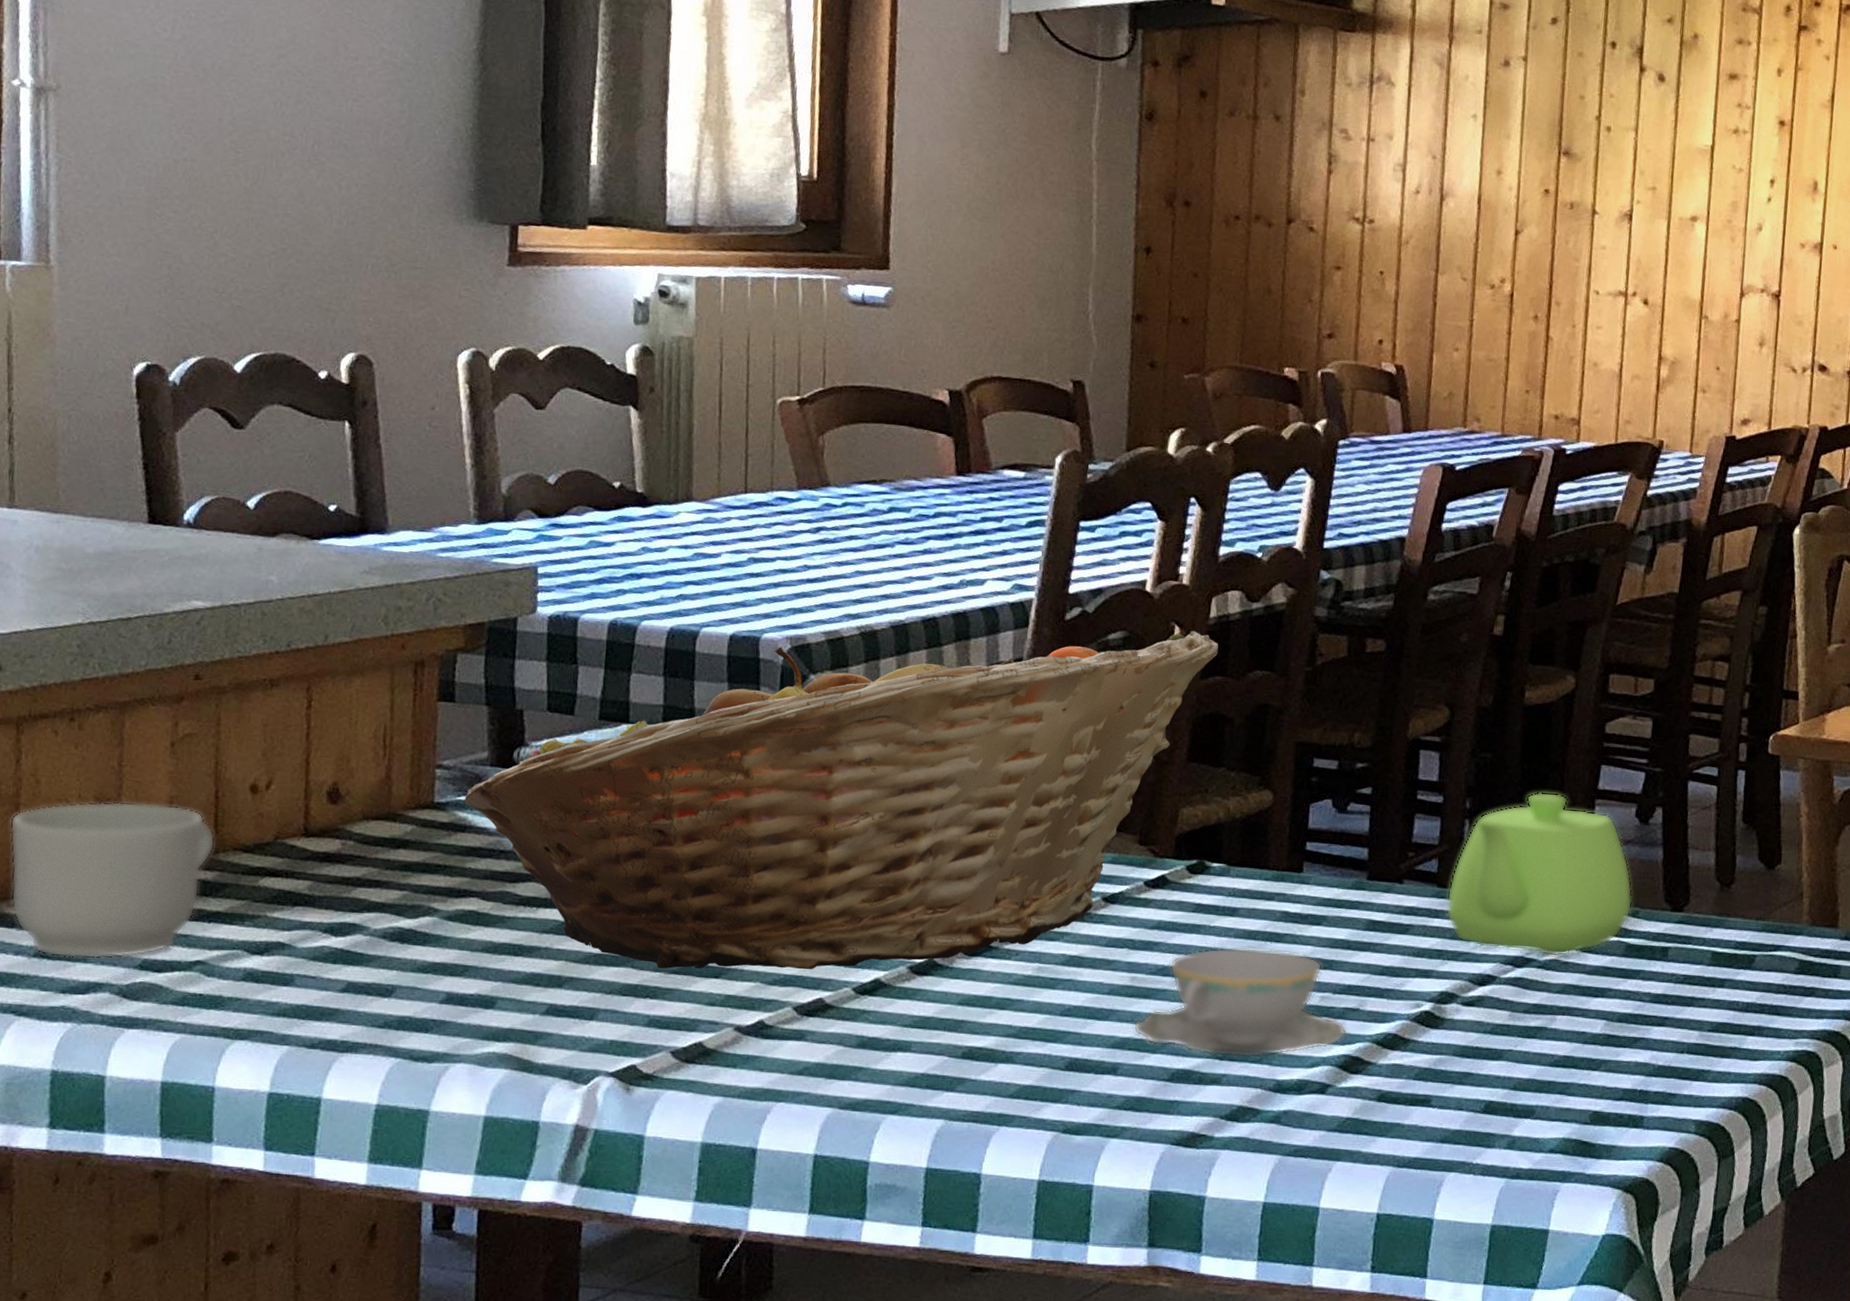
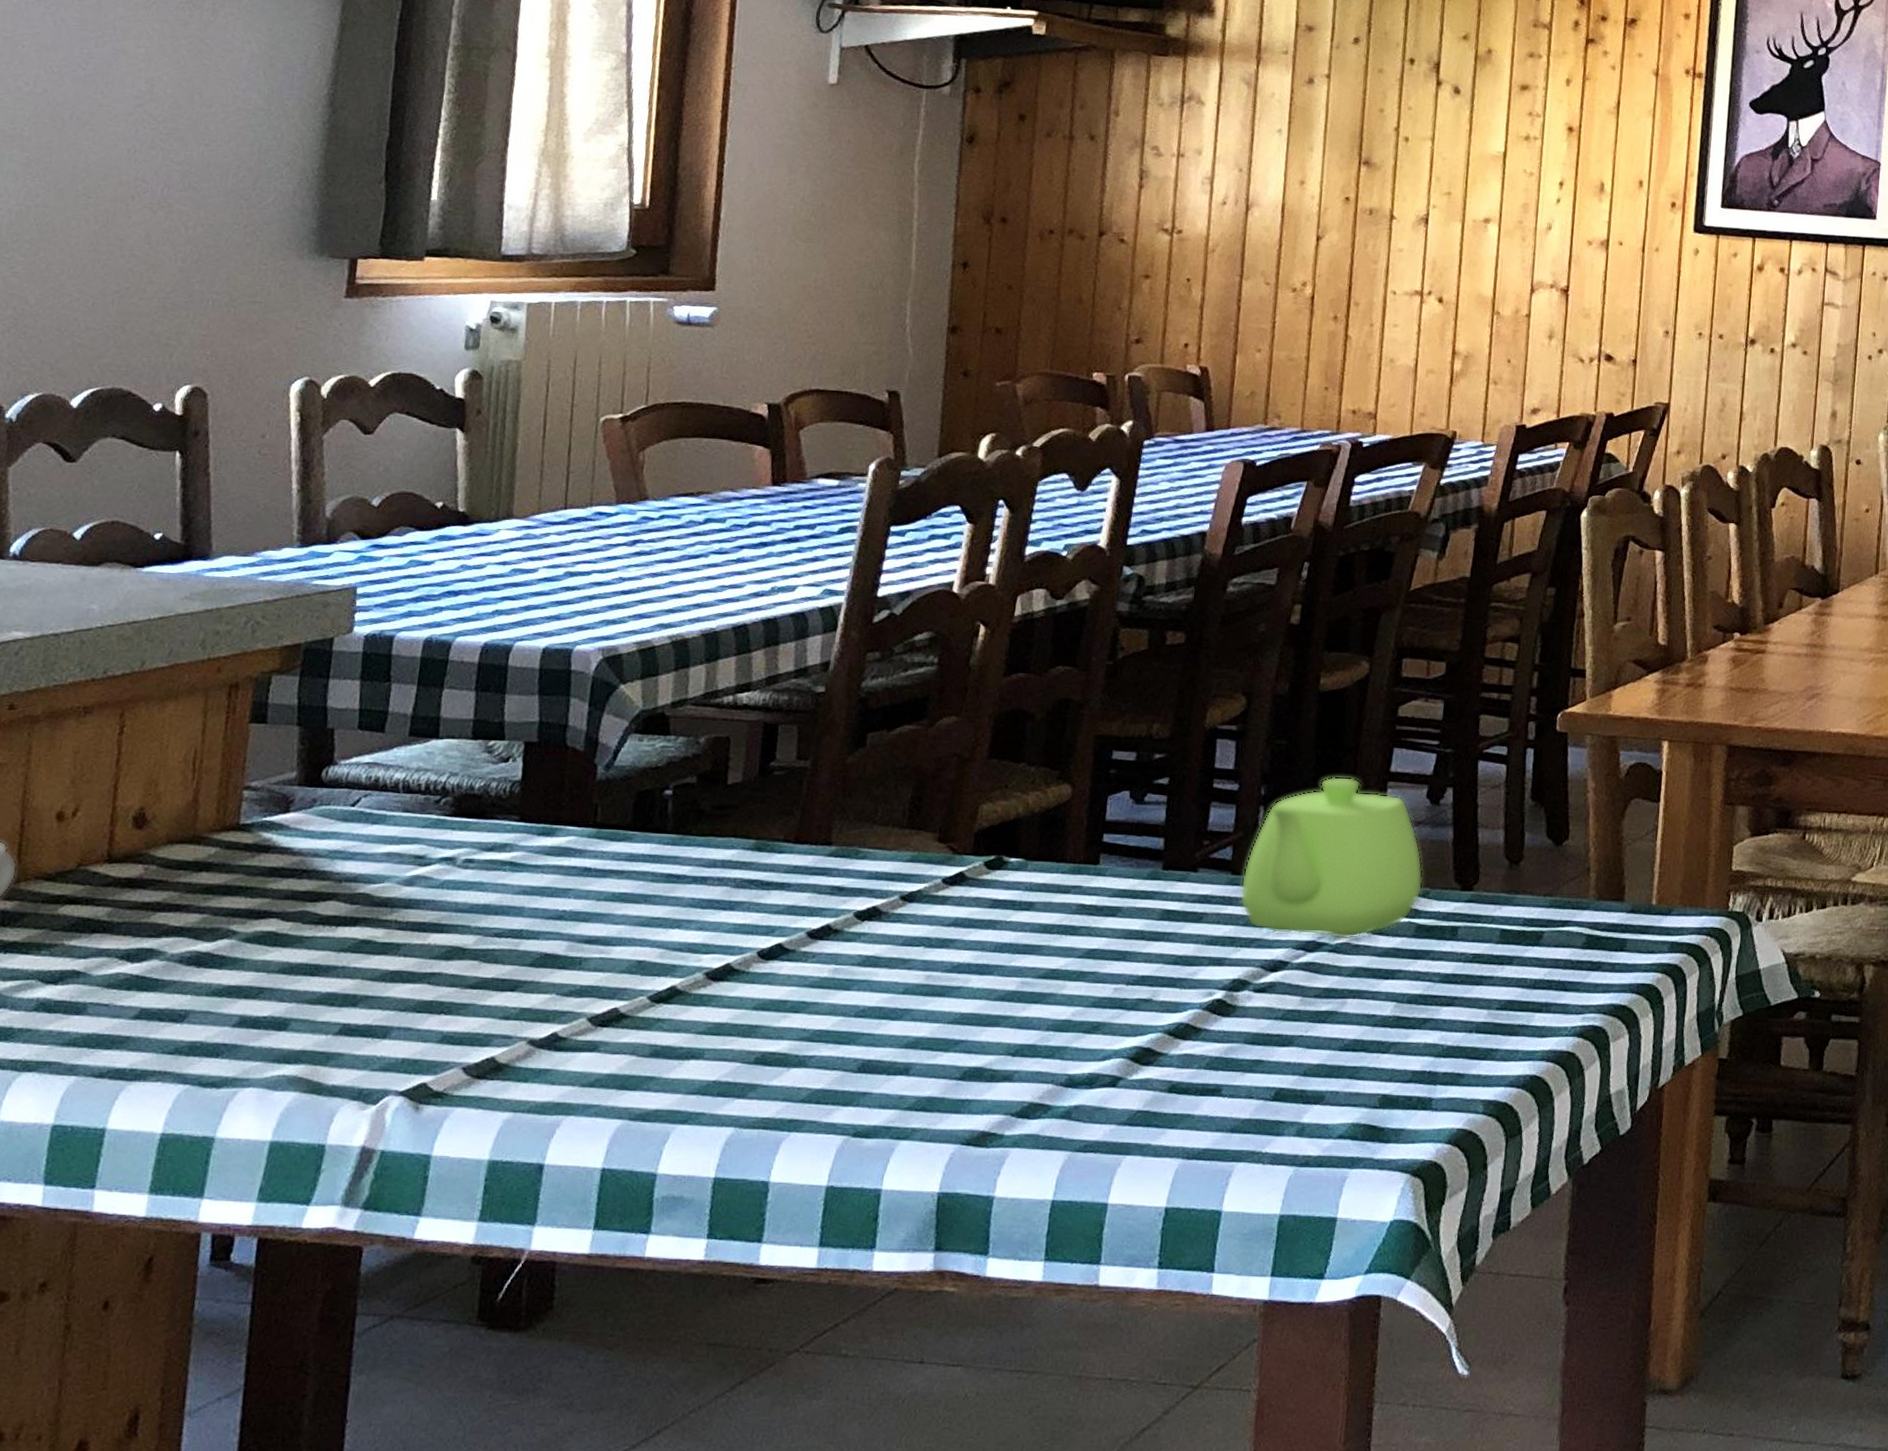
fruit basket: present [463,630,1219,970] -> none [268,629,1022,984]
teacup: present [1133,947,1347,1058] -> none [926,941,1139,1053]

